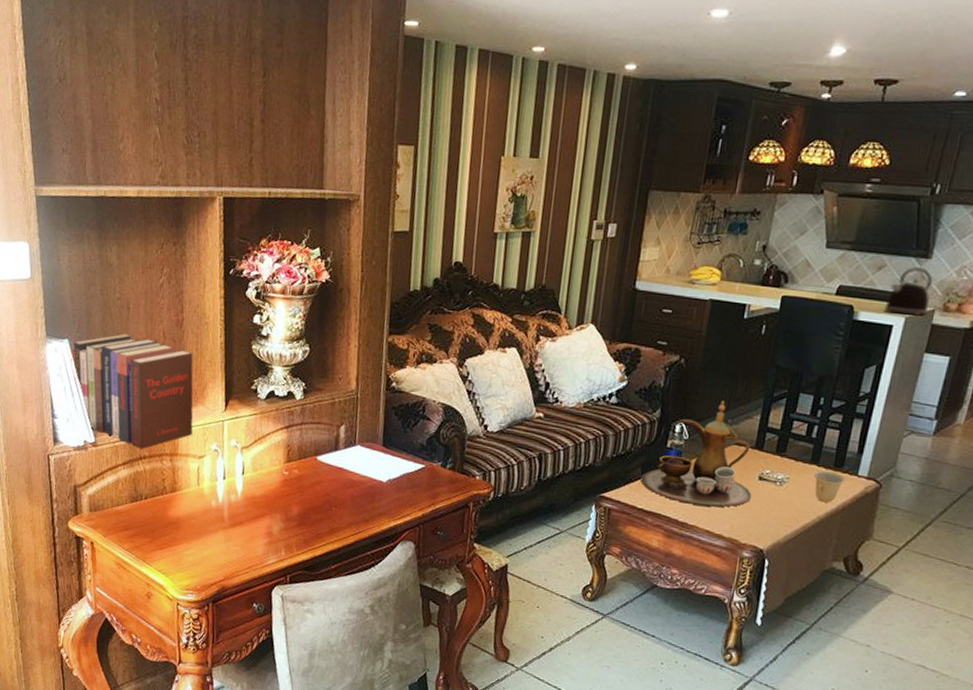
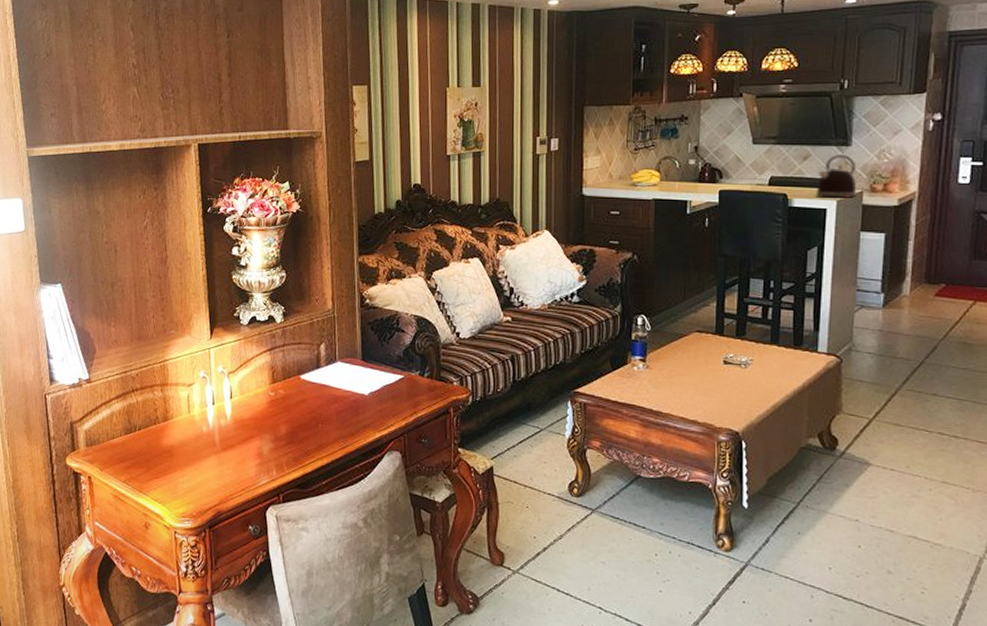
books: present [70,333,194,449] -> none [63,274,182,382]
tea set: present [640,400,751,507] -> none [611,291,718,394]
cup: present [814,470,847,503] -> none [776,349,808,381]

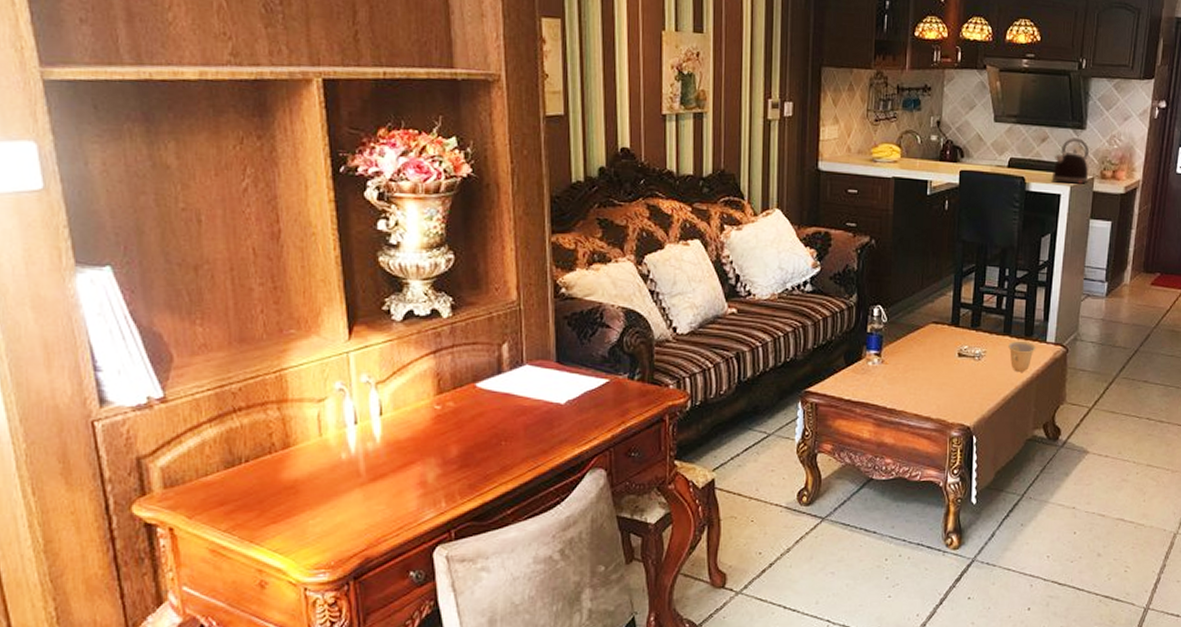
cup: none [776,349,808,381] -> present [1008,340,1037,372]

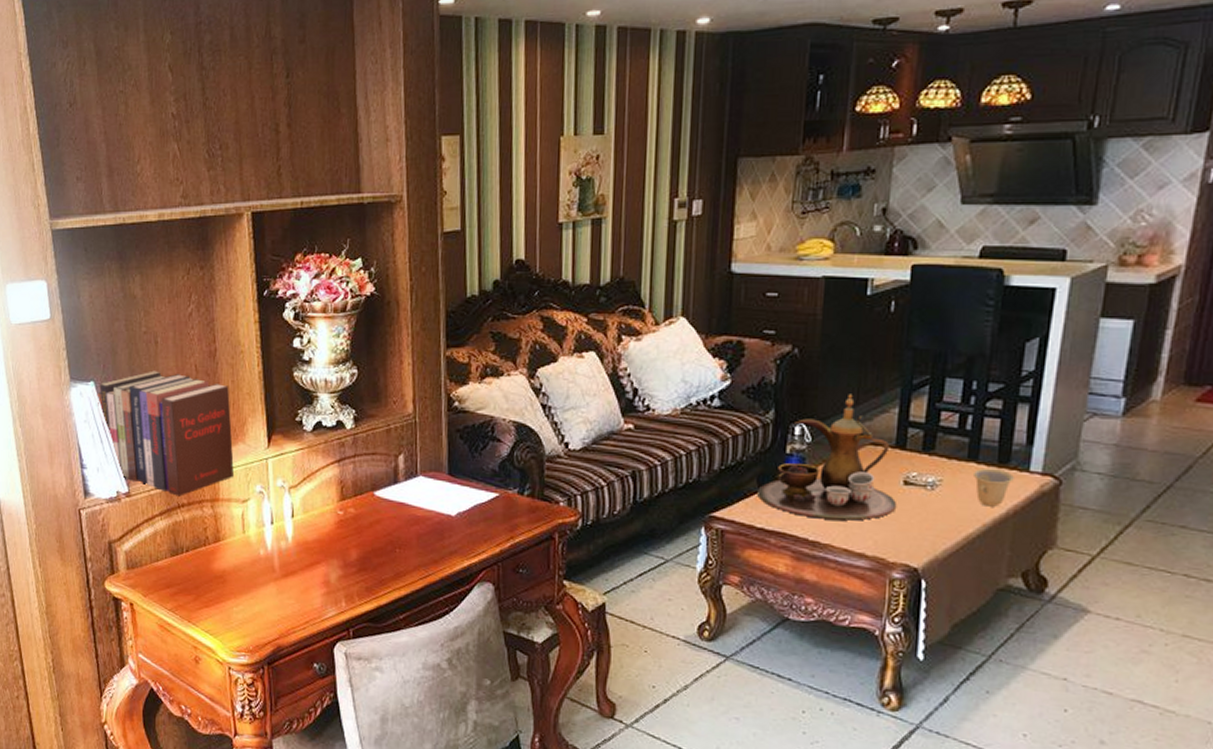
books: none [115,254,308,399] -> present [97,370,235,497]
tea set: none [845,279,953,389] -> present [757,394,896,521]
kettle: present [1051,137,1090,184] -> none [1042,216,1102,274]

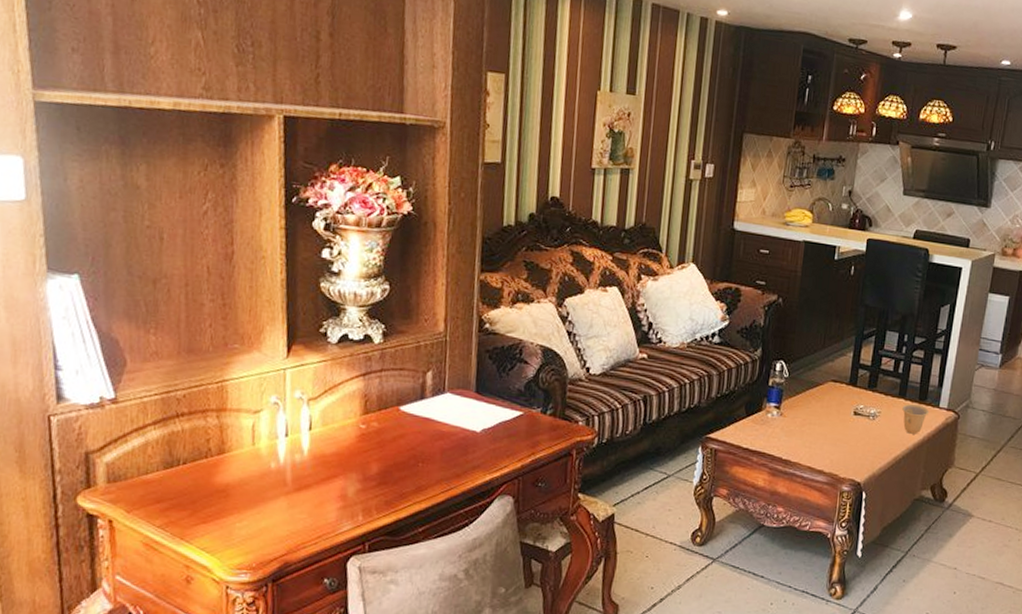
books: present [97,370,235,497] -> none [81,268,247,405]
tea set: present [757,394,896,521] -> none [745,339,848,443]

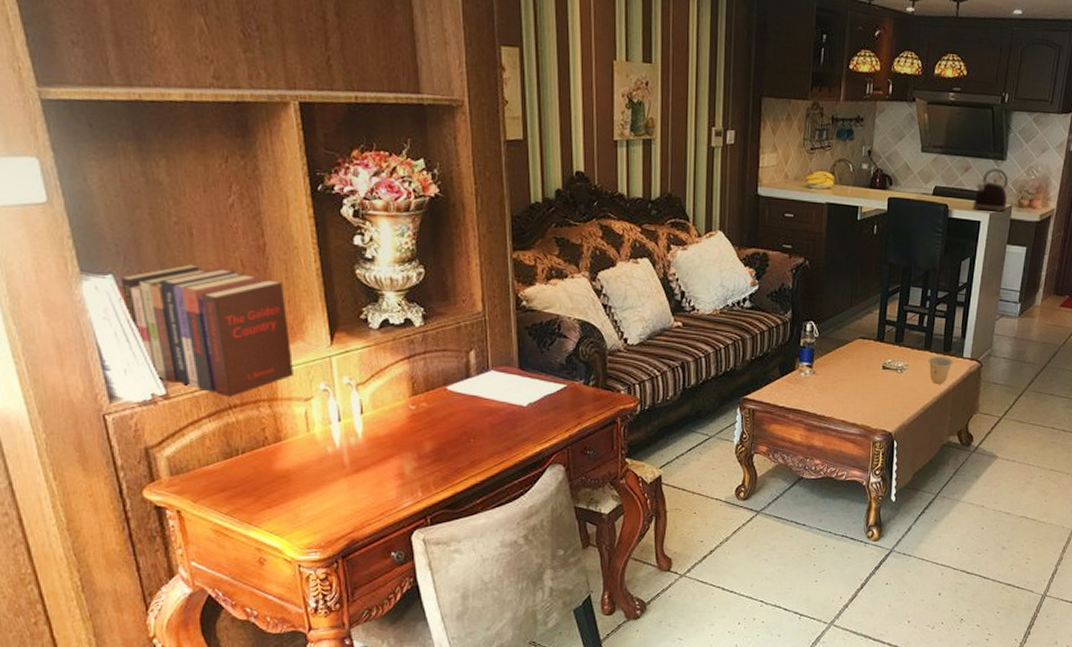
books: none [81,268,247,405] -> present [117,264,295,397]
kettle: none [954,214,993,260] -> present [972,168,1009,212]

